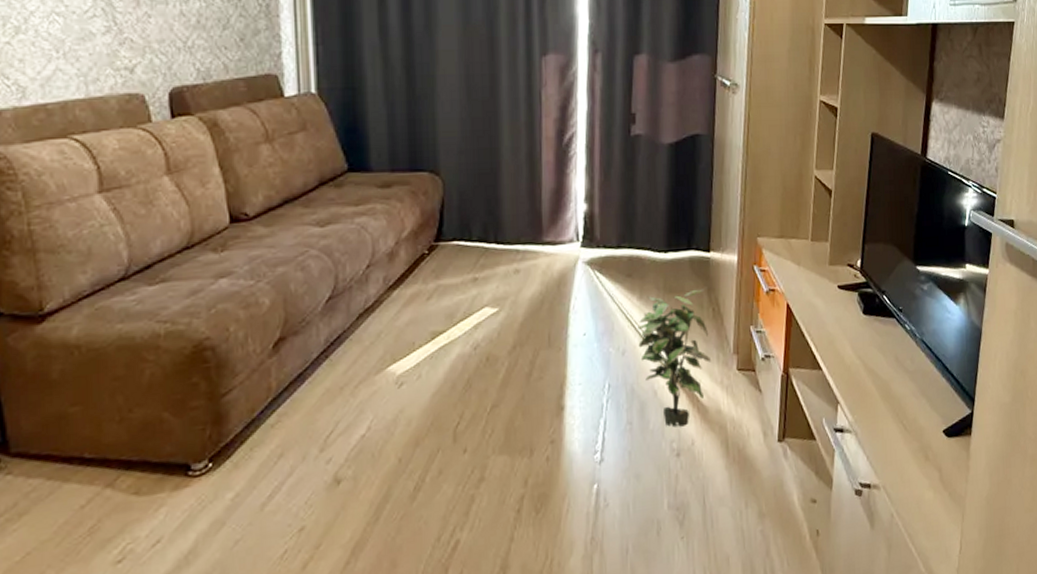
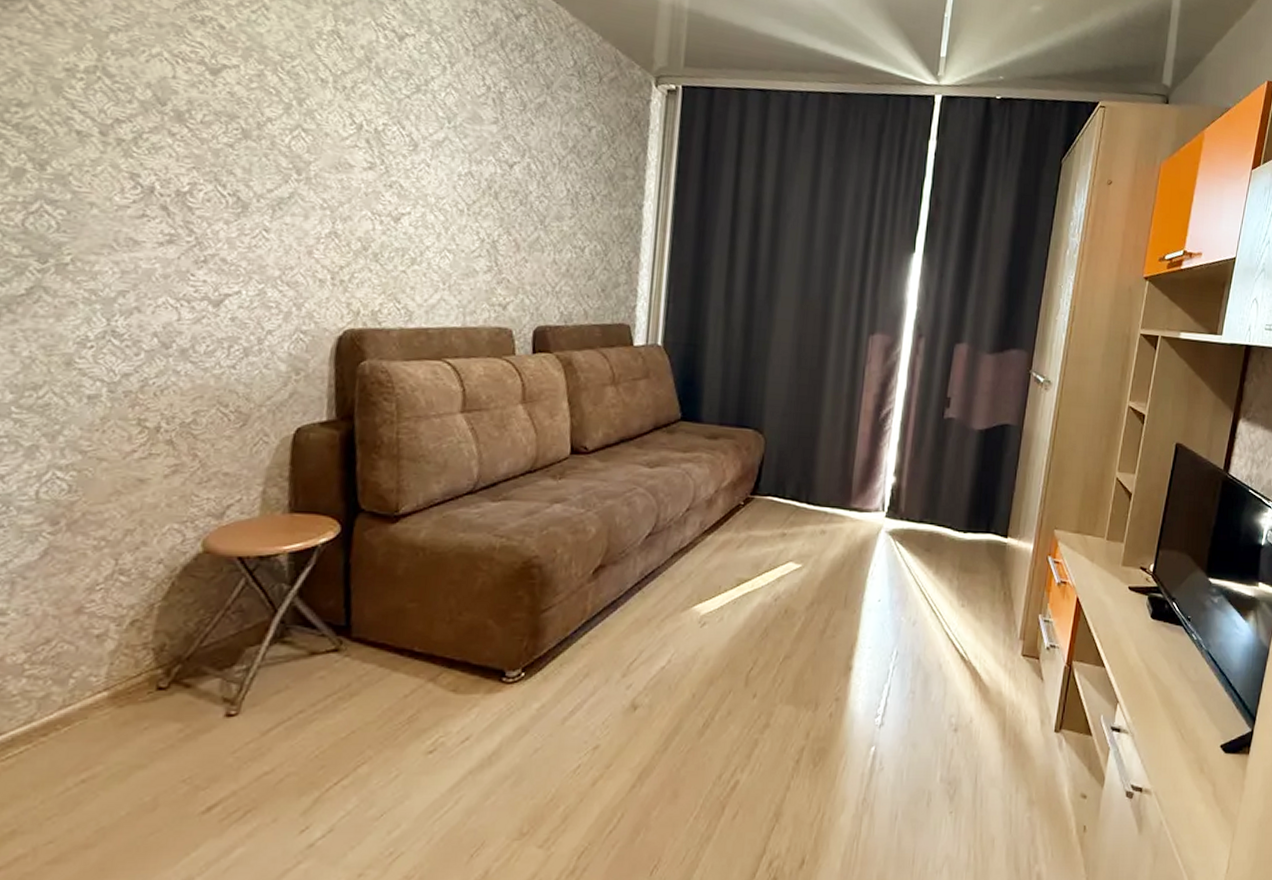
potted plant: present [638,289,712,428] -> none [929,571,998,703]

